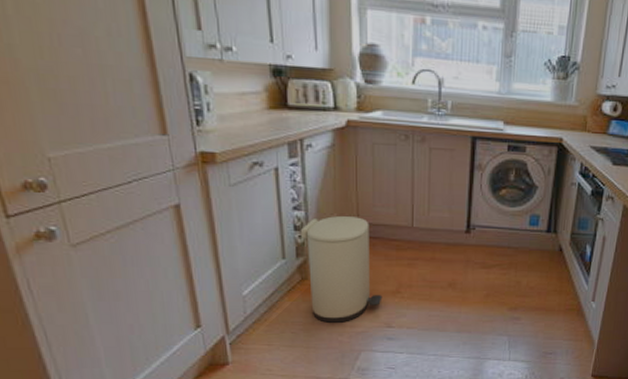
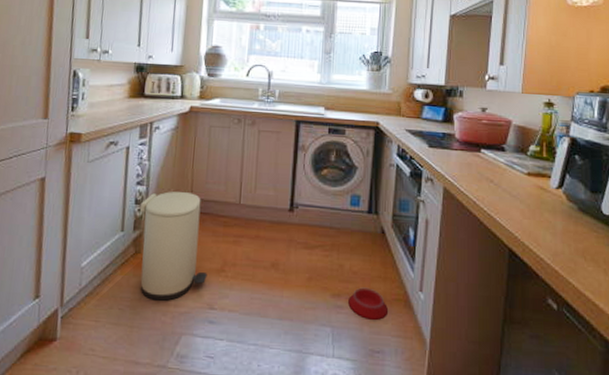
pet bowl: none [524,300,561,327] -> present [348,287,388,320]

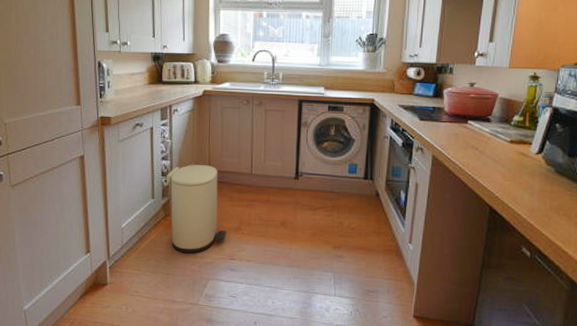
pet bowl: present [348,287,388,320] -> none [347,240,381,266]

